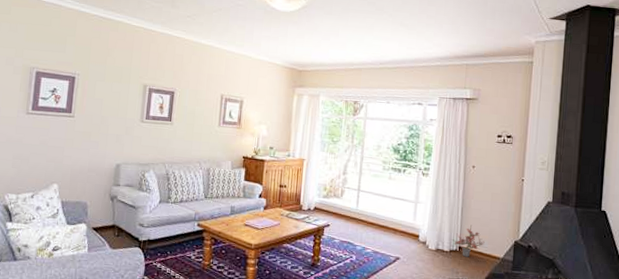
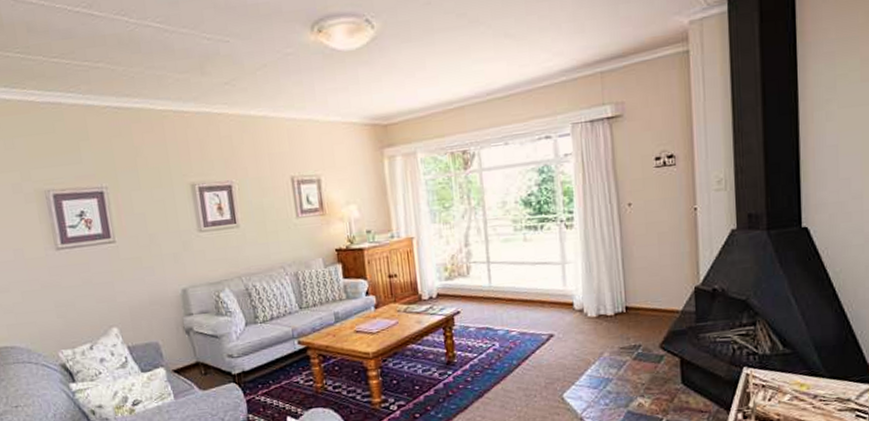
potted plant: present [452,224,485,257] -> none [615,277,657,318]

